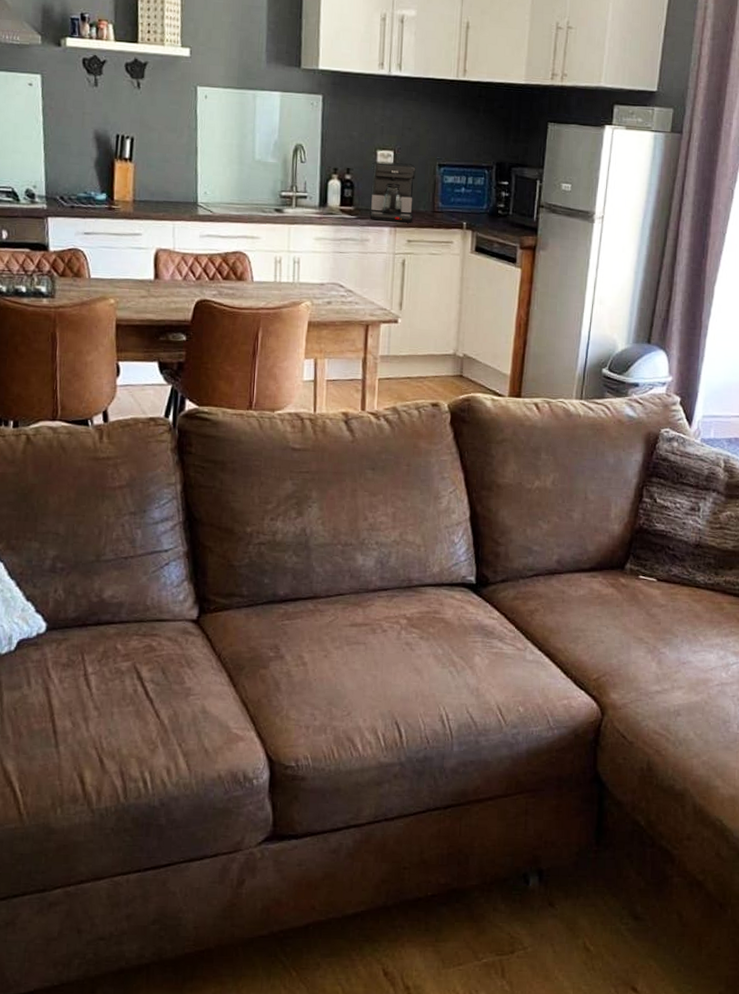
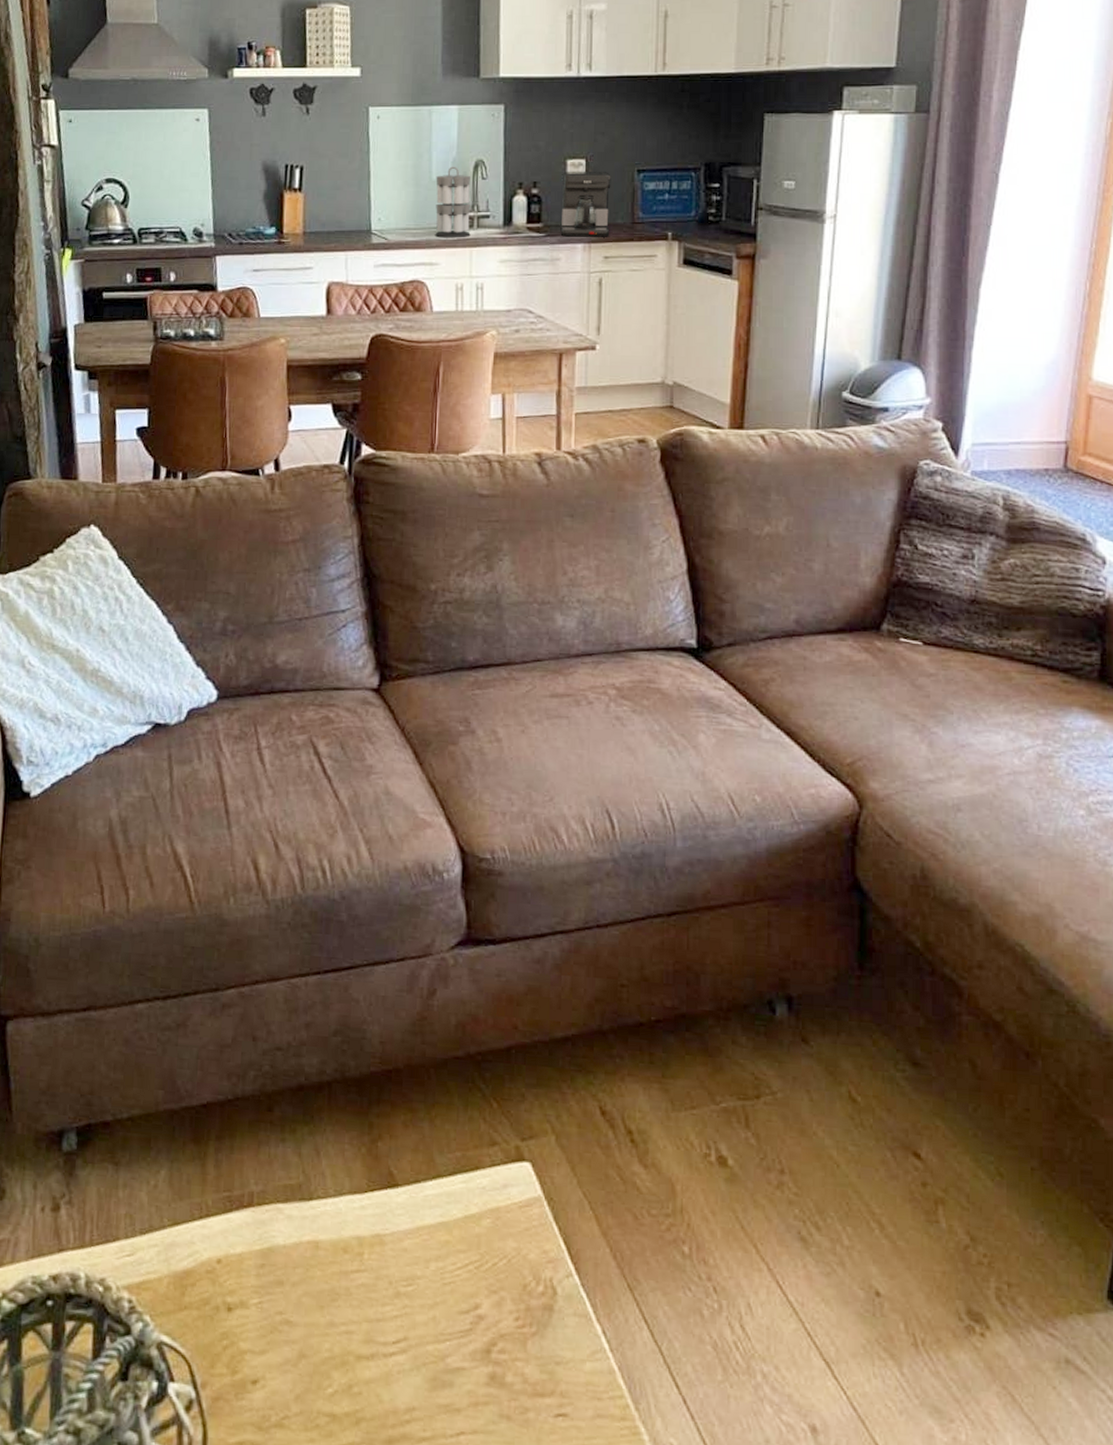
spice rack: none [256,148,290,216] -> present [435,166,471,238]

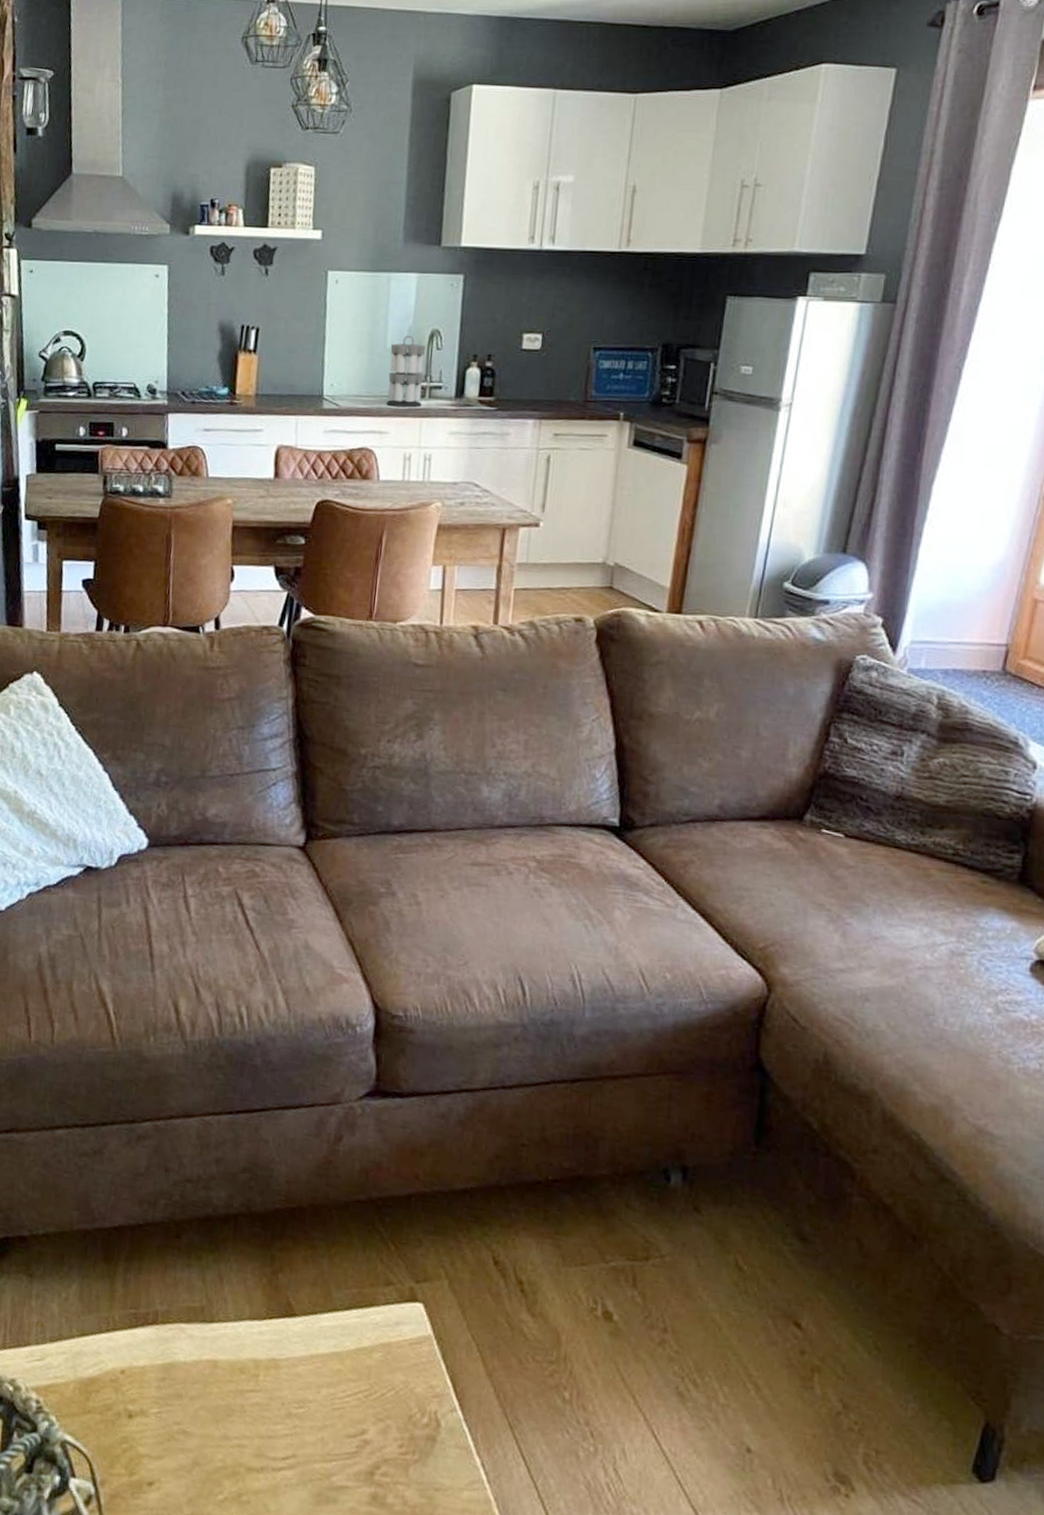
coffee maker: present [560,170,611,237] -> none [511,345,567,414]

